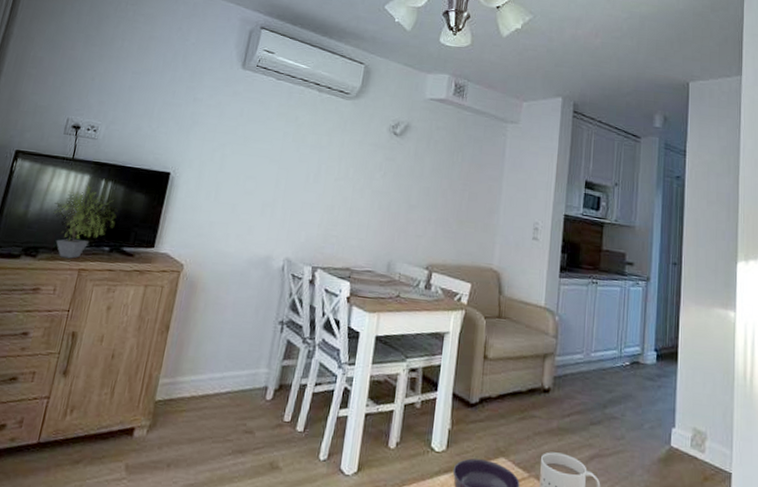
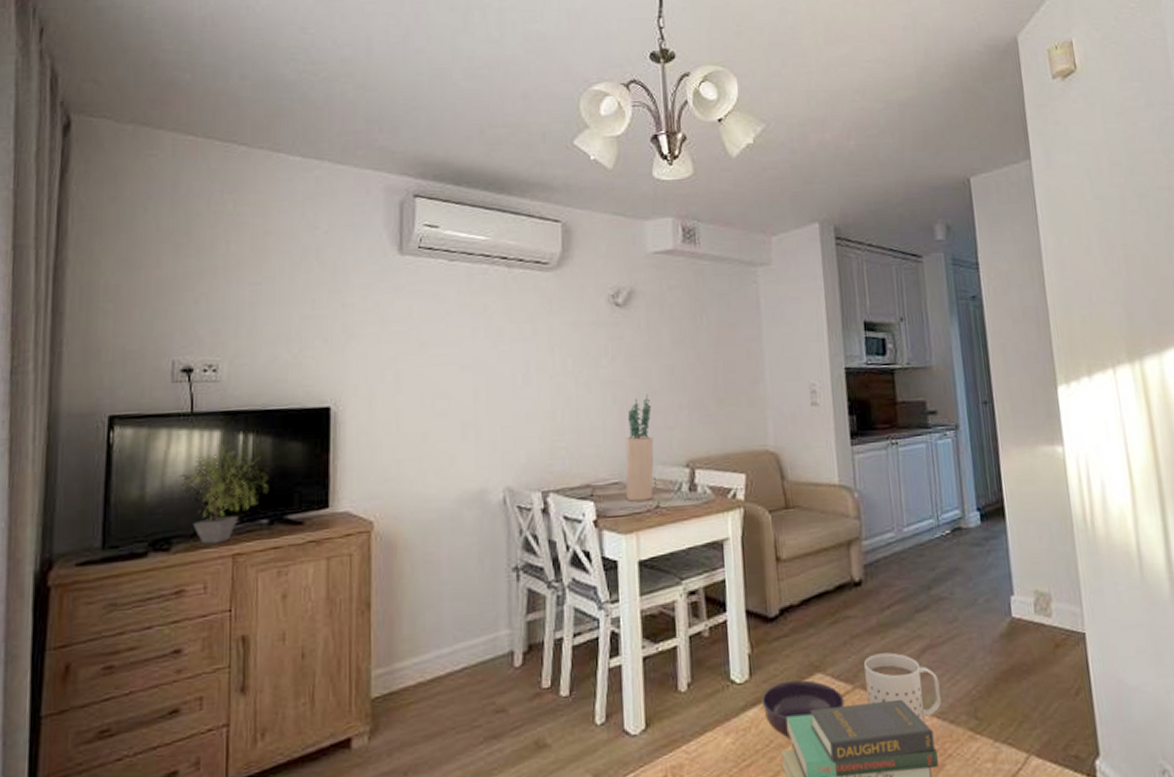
vase: none [374,206,407,291] -> present [625,394,654,503]

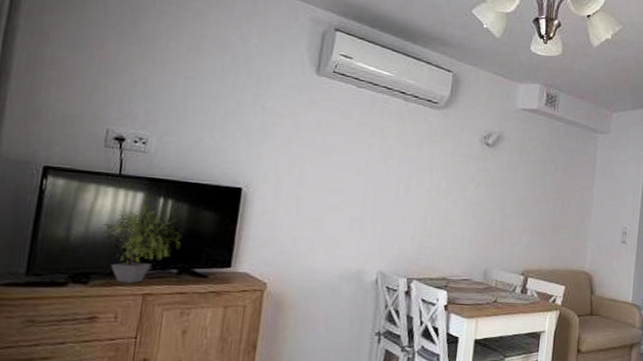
vase: present [625,394,654,503] -> none [472,216,502,297]

